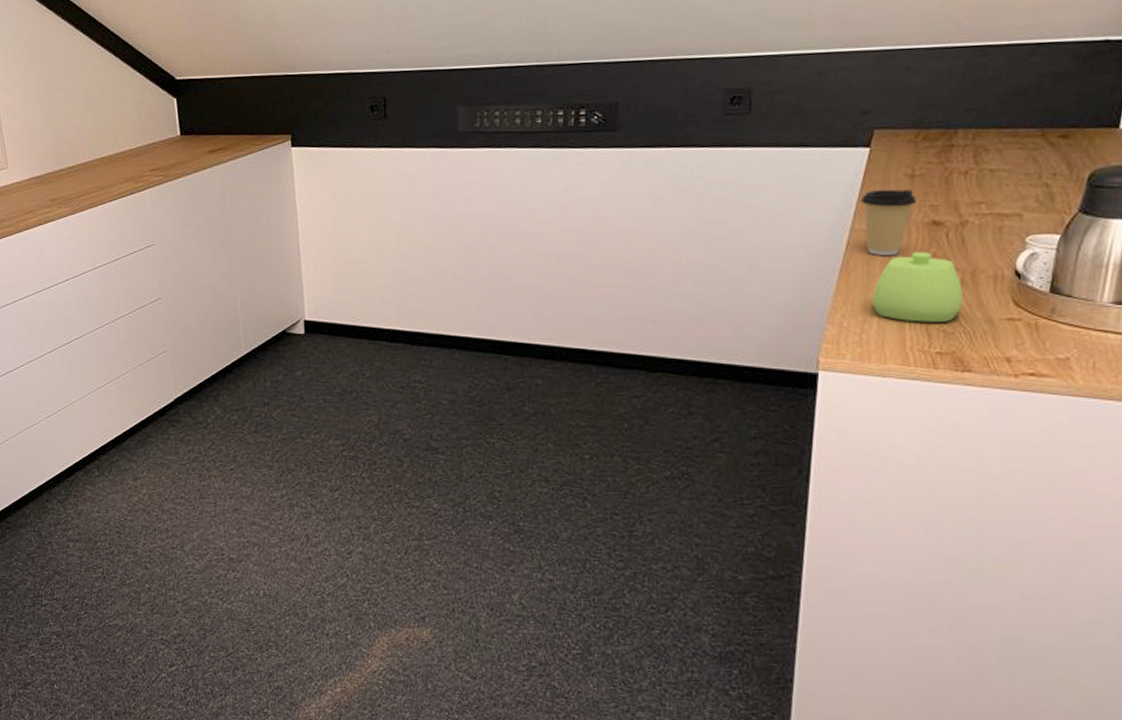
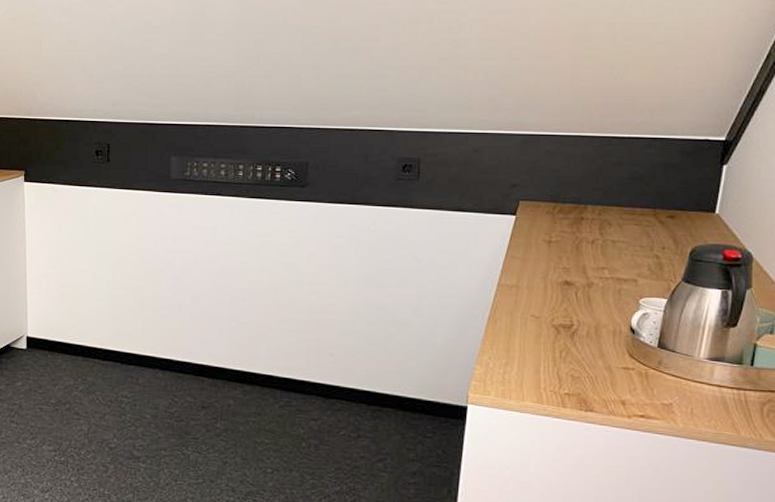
coffee cup: present [860,189,916,255] -> none [507,251,552,308]
sugar bowl: present [873,251,963,322] -> none [514,306,588,368]

